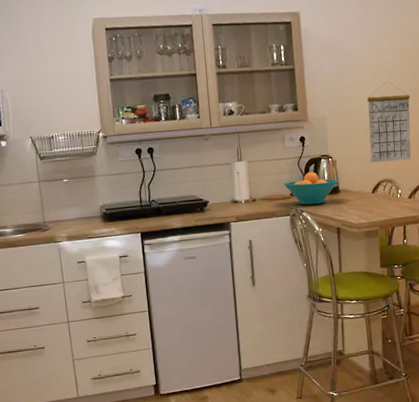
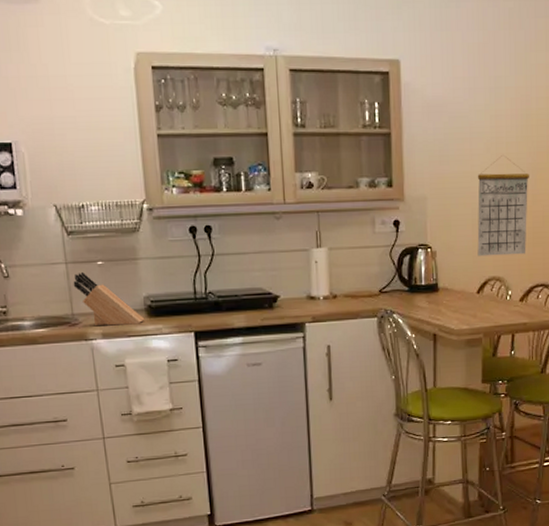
knife block: none [44,188,101,230] -> present [73,271,145,326]
fruit bowl: present [283,171,338,205] -> none [371,264,438,305]

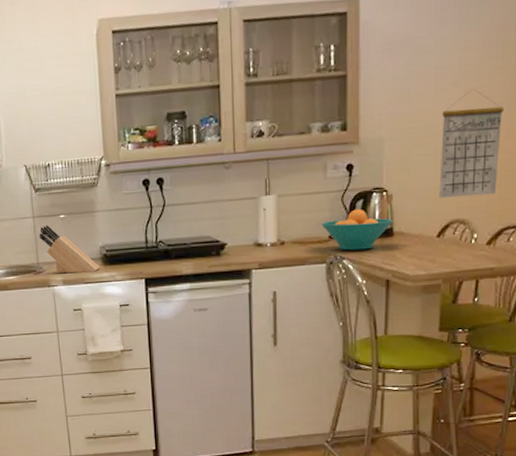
fruit bowl: none [371,264,438,305] -> present [321,209,393,251]

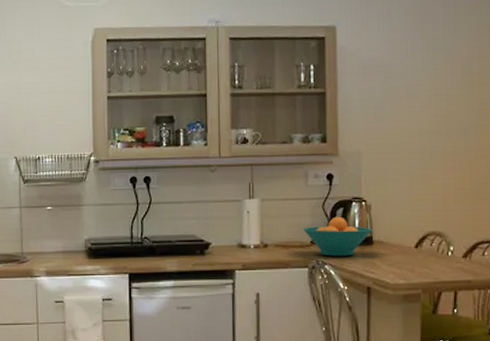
knife block: present [39,224,101,274] -> none [25,215,85,265]
calendar: present [439,89,503,199] -> none [415,112,472,211]

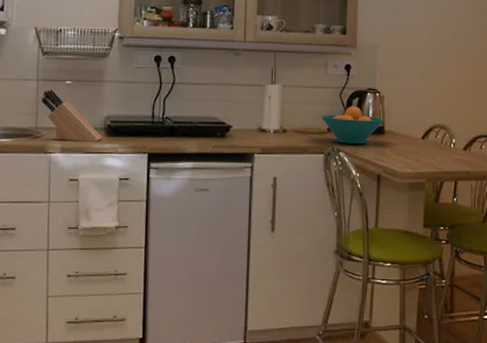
knife block: none [25,215,85,265] -> present [41,89,103,142]

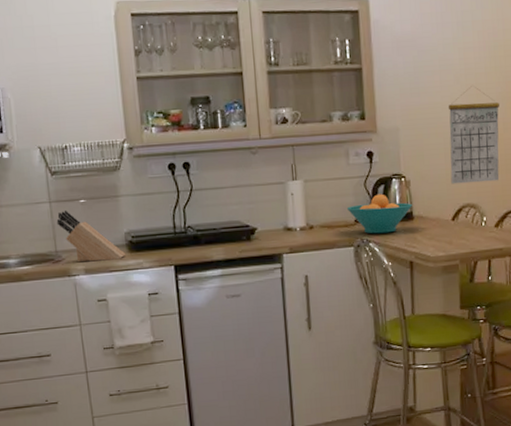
calendar: none [424,14,475,106] -> present [448,86,500,185]

